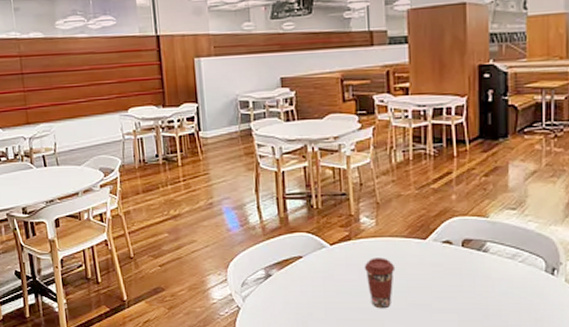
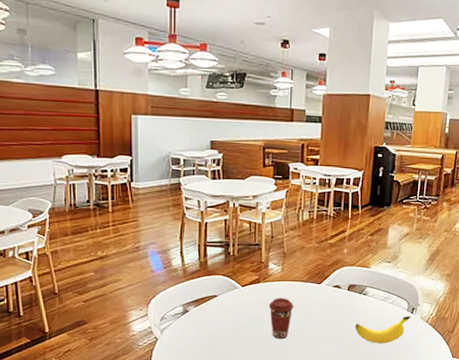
banana: none [476,277,552,314] -> present [355,315,411,343]

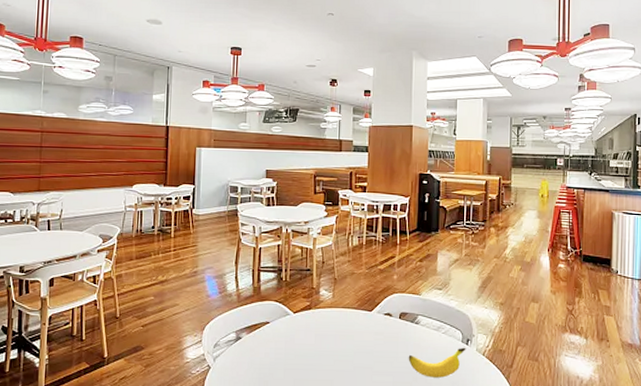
coffee cup: present [268,298,294,339] -> none [320,325,346,371]

